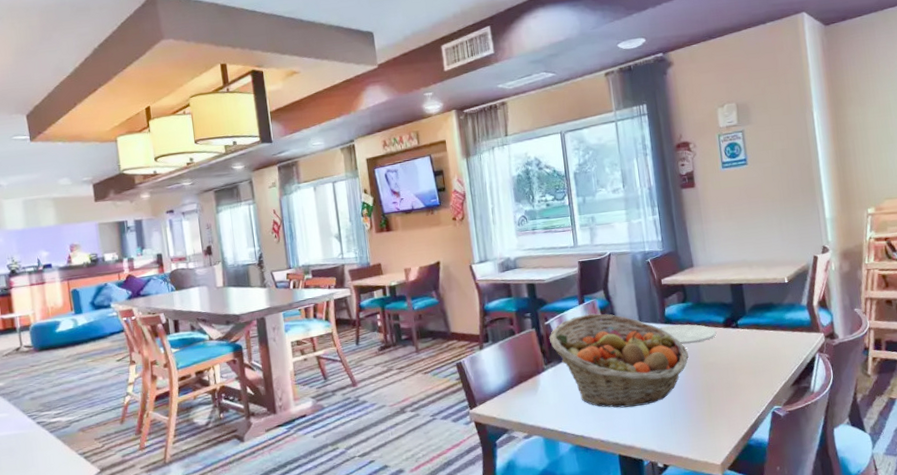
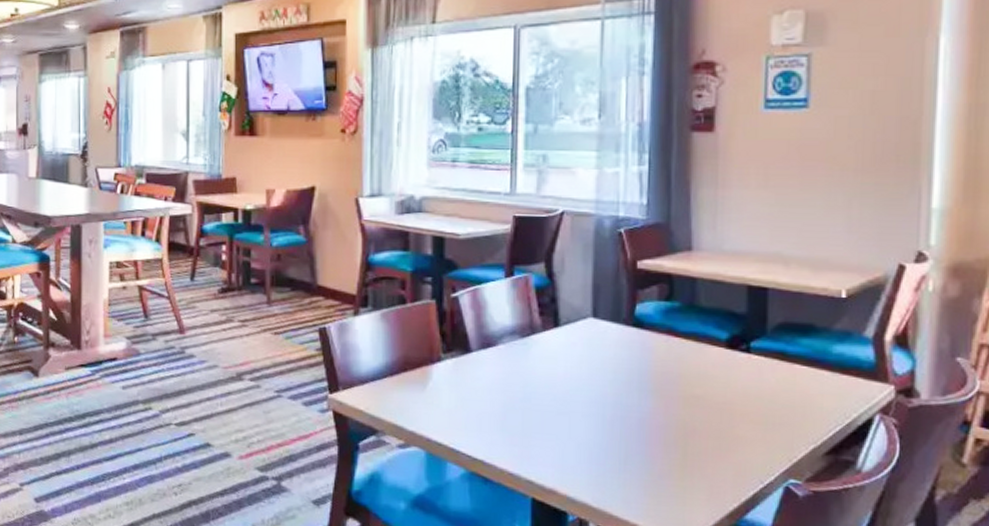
fruit basket: present [549,313,689,408] -> none [453,292,662,437]
plate: present [659,324,717,344] -> none [622,330,713,363]

